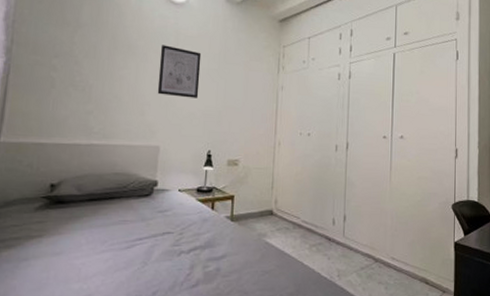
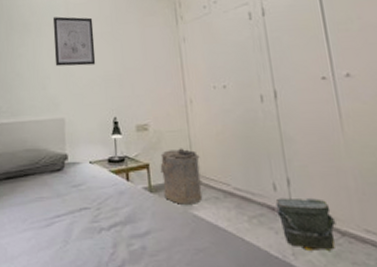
laundry hamper: none [243,184,279,233] -> present [160,148,203,205]
bag: none [332,230,373,274] -> present [275,197,336,252]

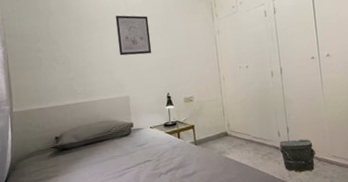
laundry hamper: present [160,148,203,205] -> none [202,112,232,152]

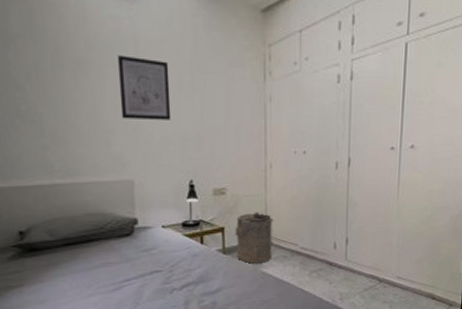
laundry hamper: none [202,112,232,152] -> present [235,212,274,264]
bag: present [279,138,316,173] -> none [333,253,378,295]

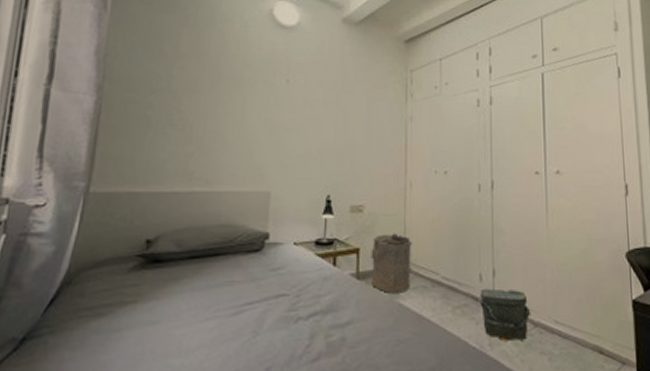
wall art: present [117,55,171,121] -> none [266,74,316,135]
bag: none [333,253,378,295] -> present [480,288,531,342]

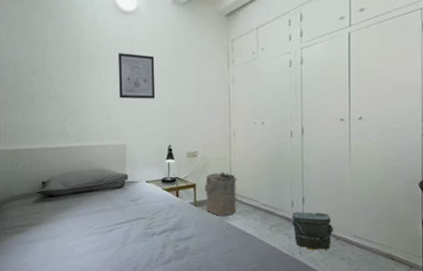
wall art: none [266,74,316,135] -> present [117,53,156,99]

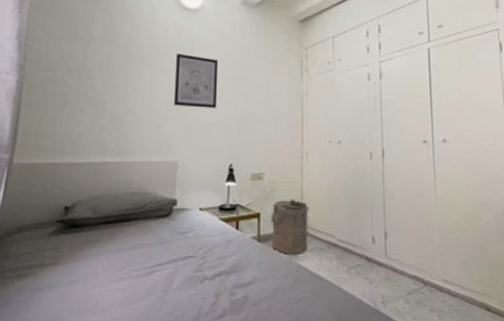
bag: present [292,211,334,251] -> none [373,250,421,300]

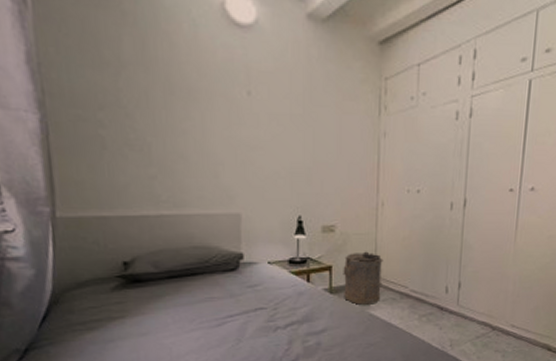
wall art: present [173,54,219,108] -> none [228,85,282,153]

